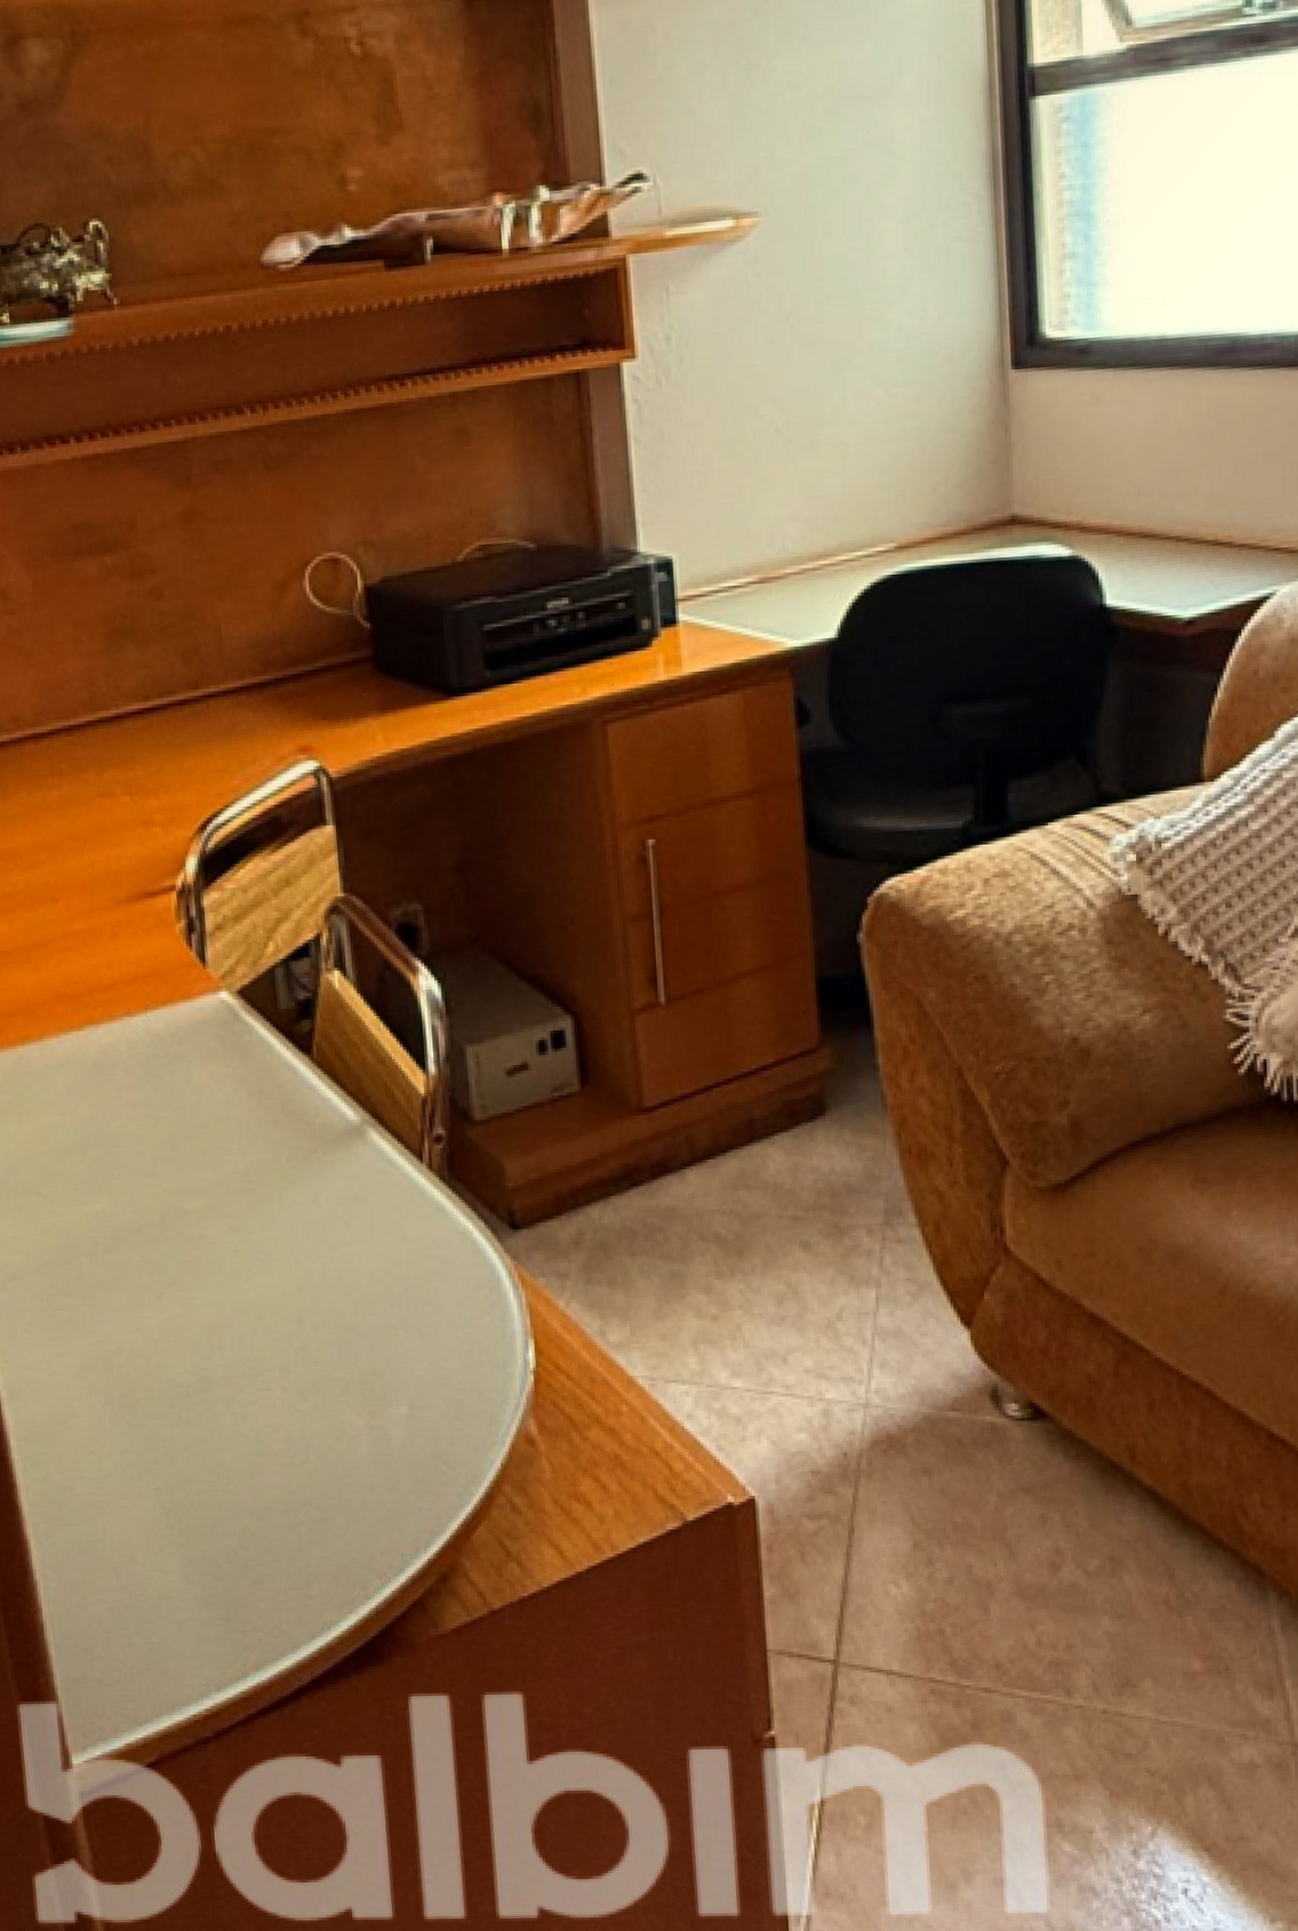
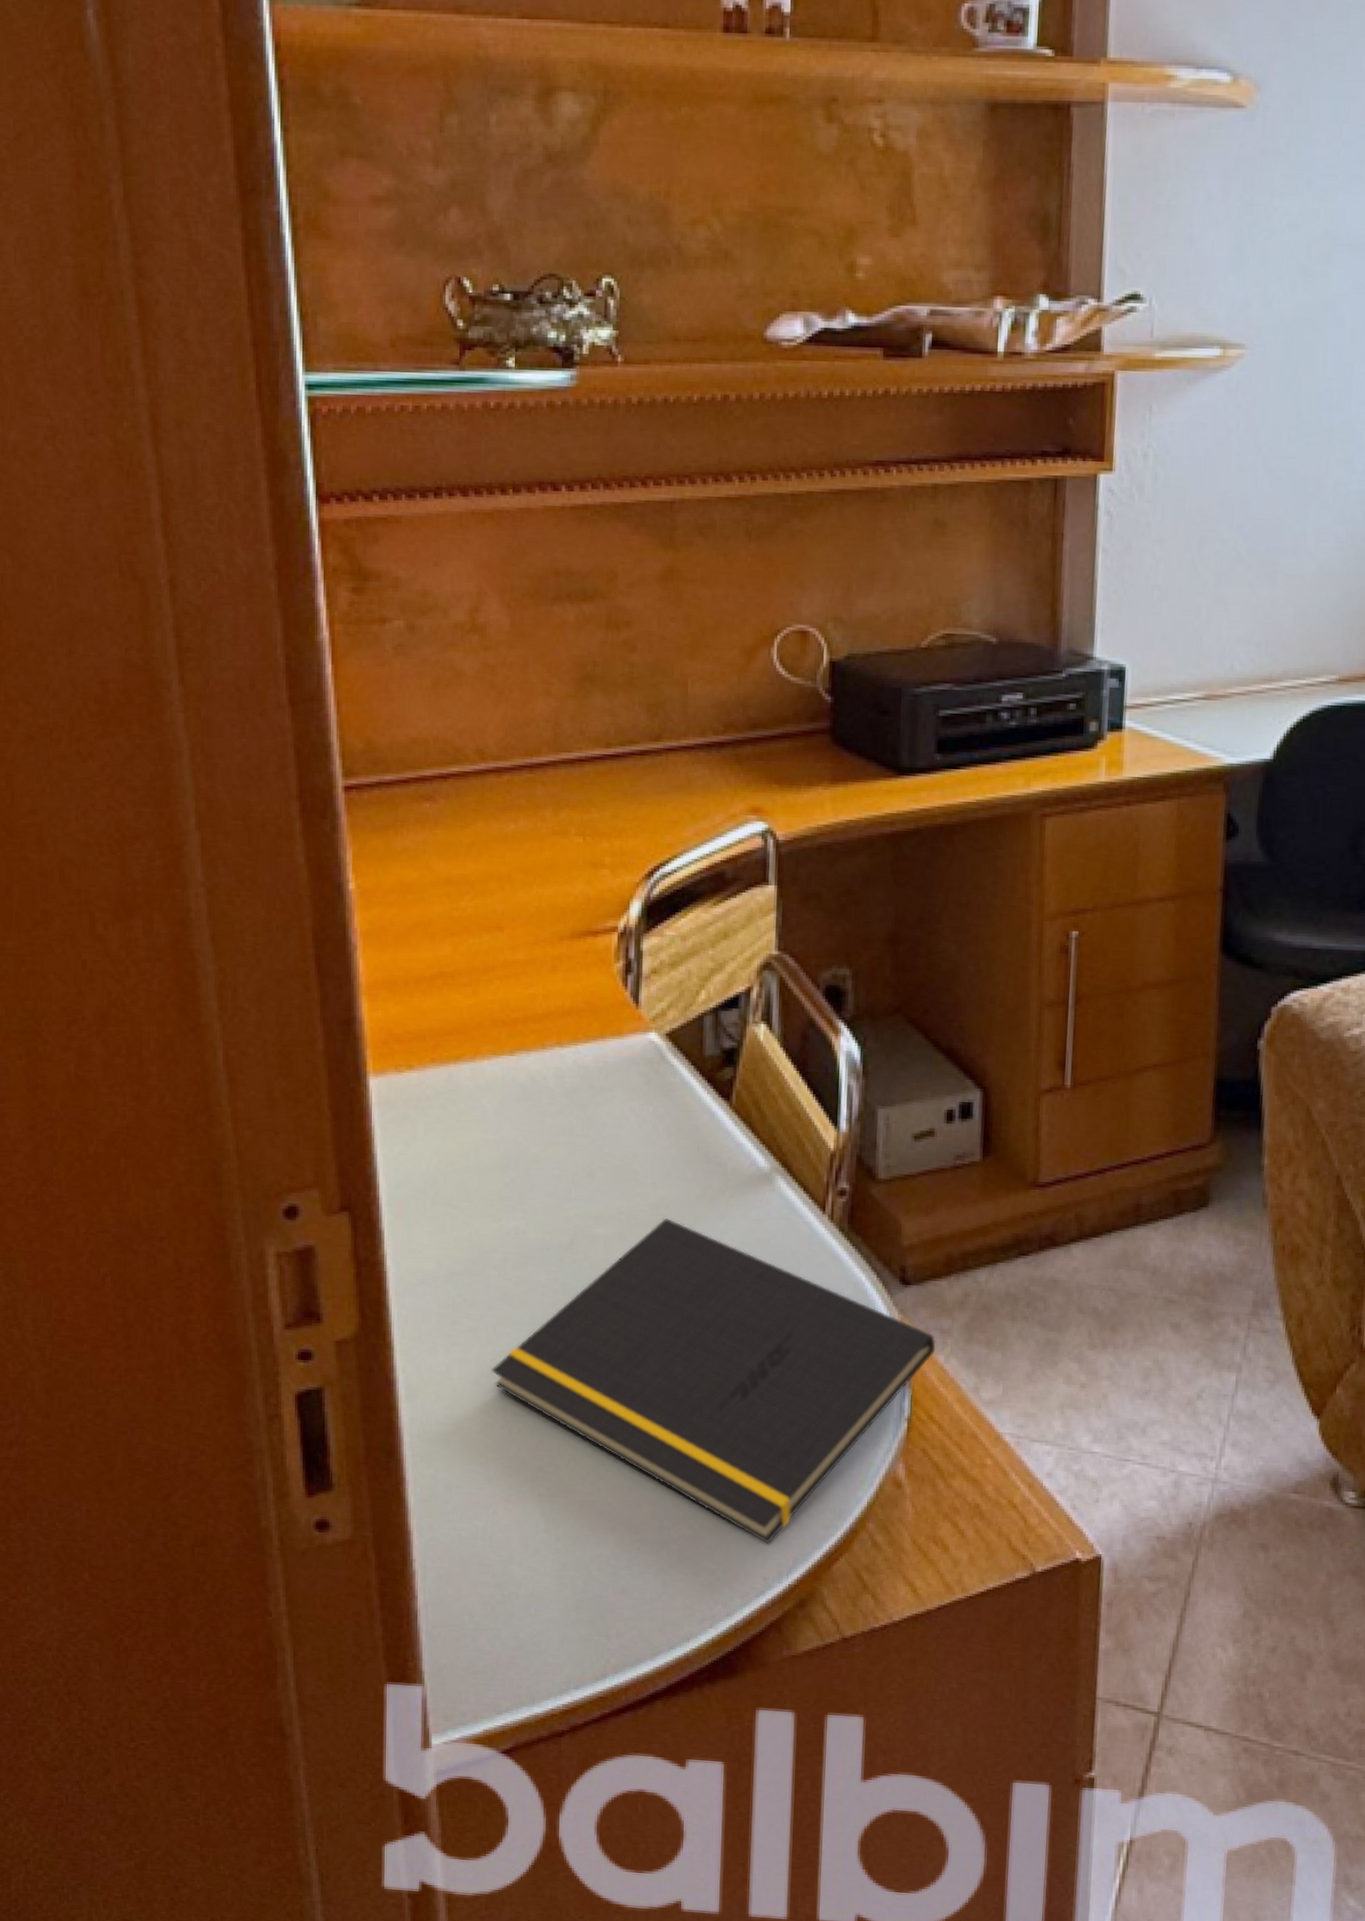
notepad: none [93,1184,555,1518] -> present [491,1218,936,1544]

